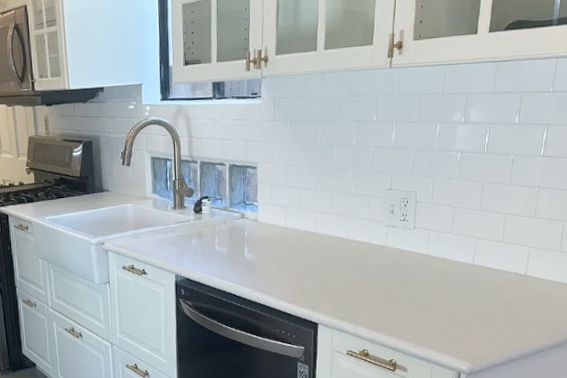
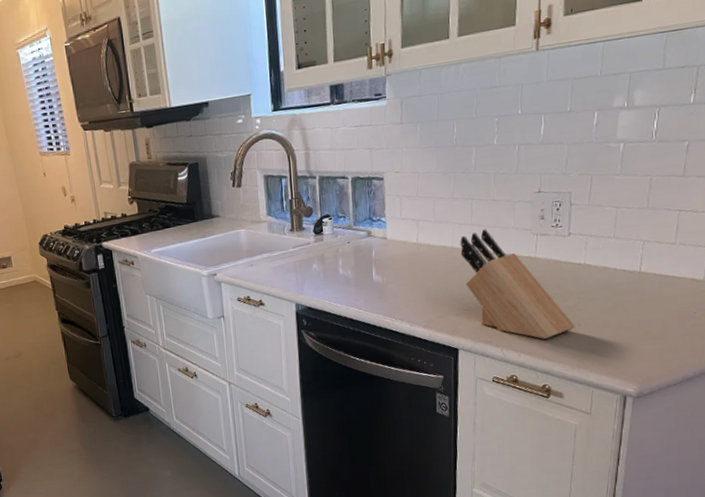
knife block: none [321,218,418,319] -> present [460,229,575,339]

